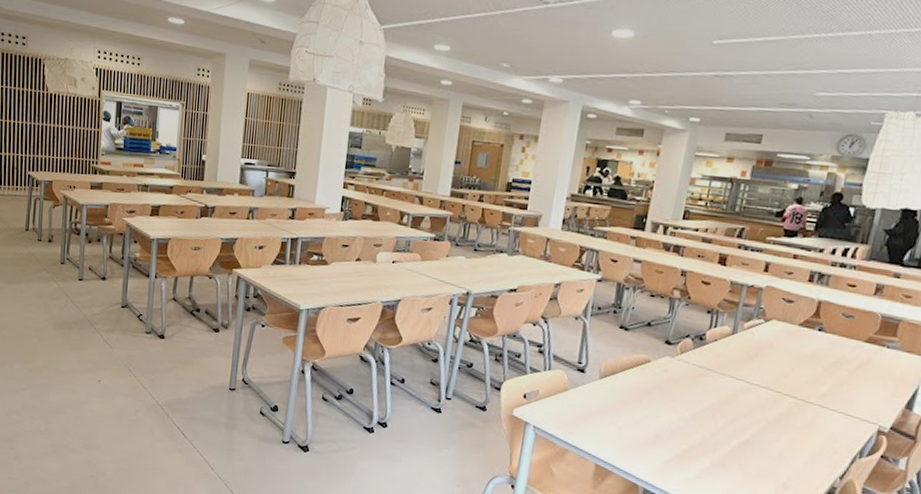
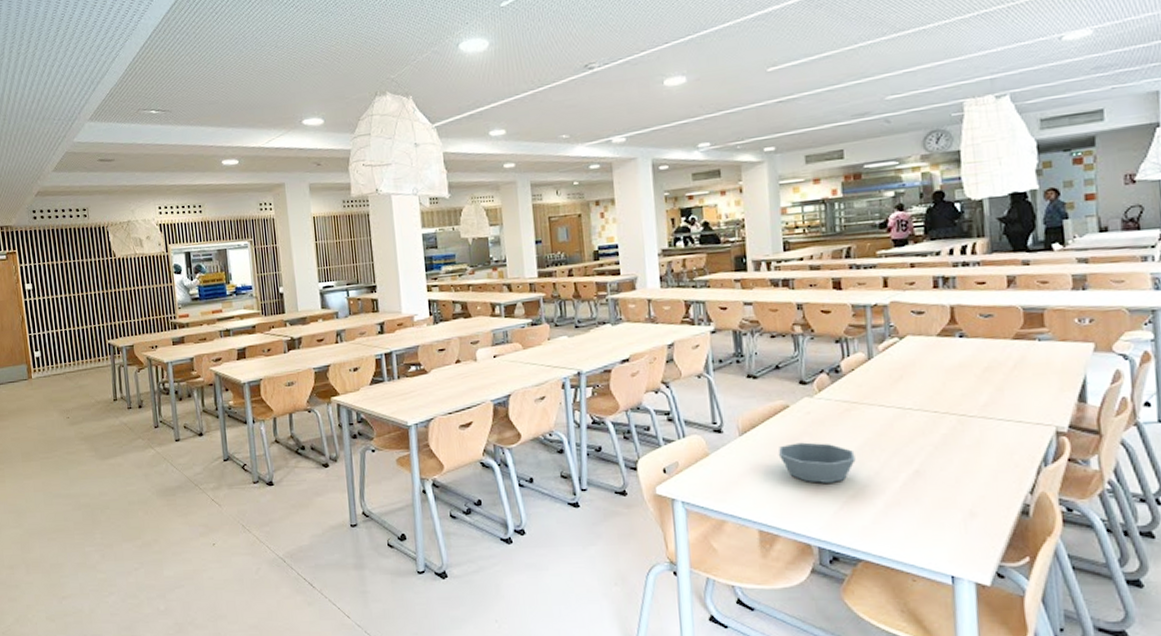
bowl: none [629,394,698,436] -> present [778,442,856,483]

